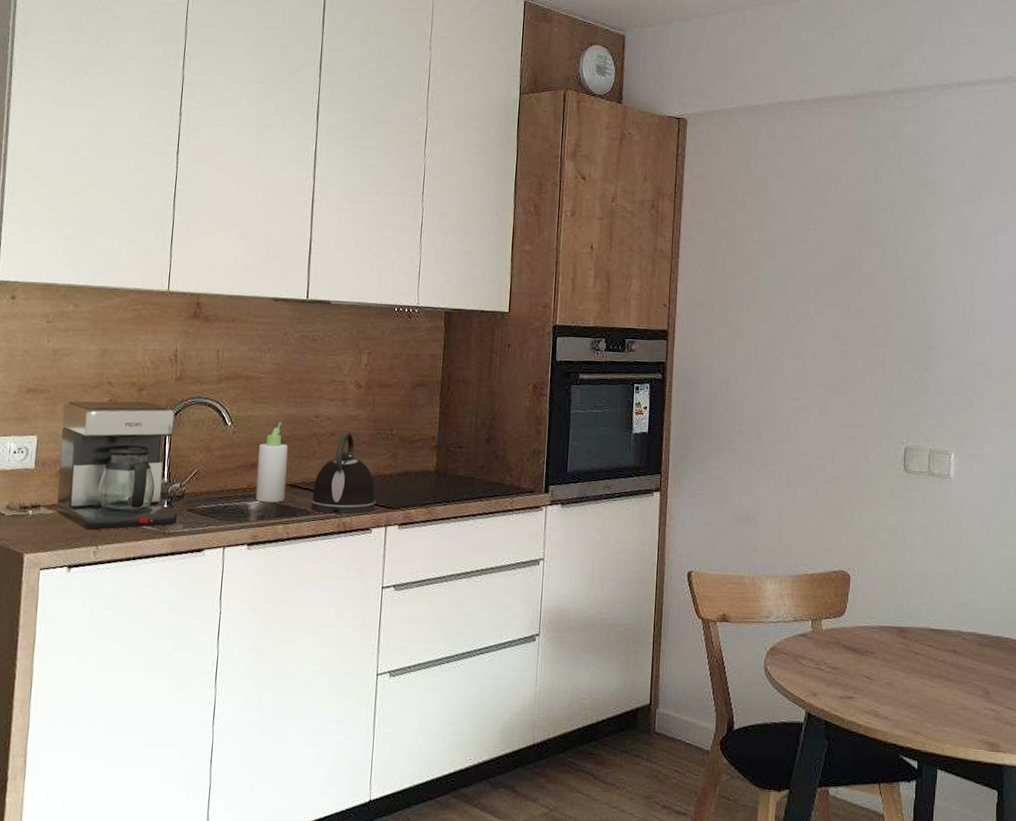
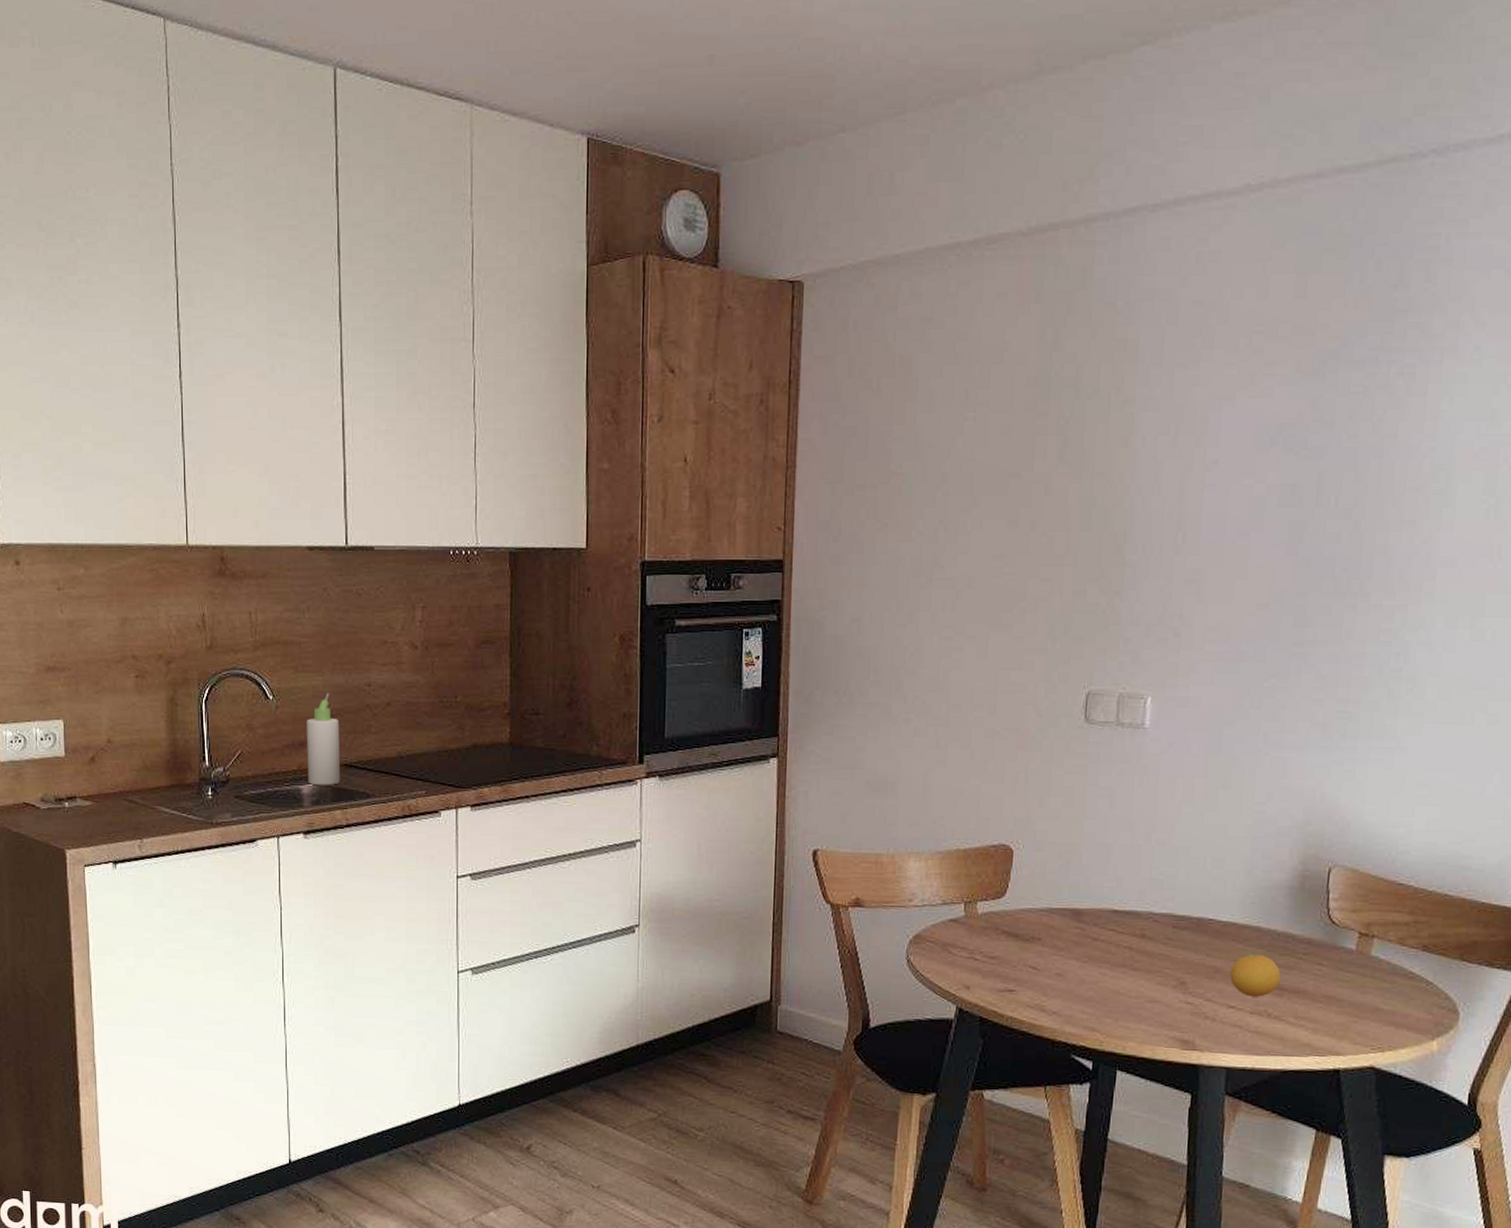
coffee maker: present [56,401,177,531] -> none [87,676,224,823]
kettle: present [310,432,376,515] -> none [369,701,443,796]

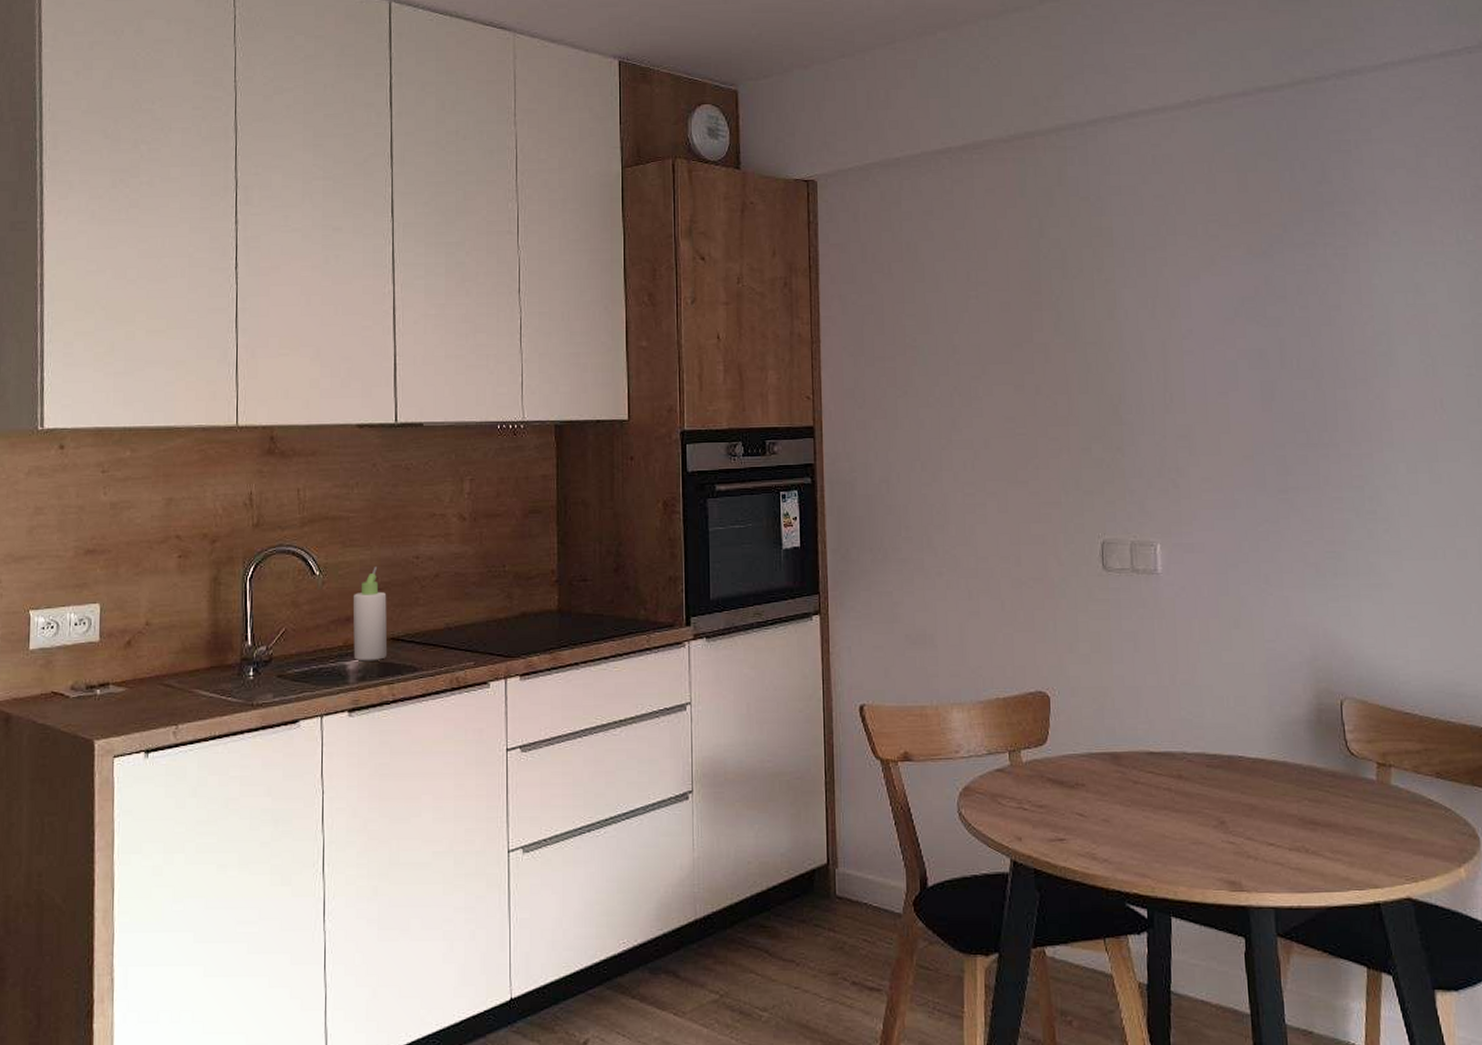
fruit: present [1230,953,1281,997] -> none [1265,789,1313,833]

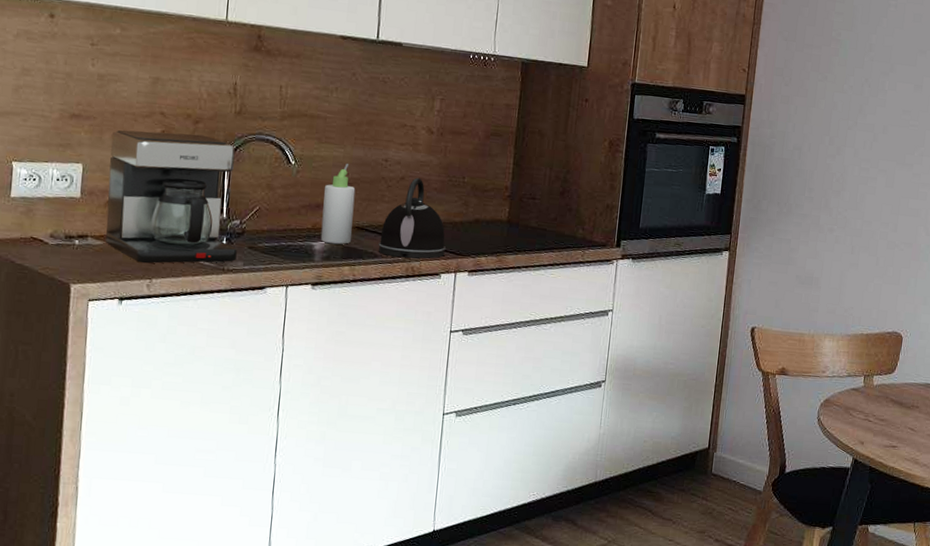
coffee maker: none [127,555,265,708] -> present [105,129,237,264]
kettle: none [417,572,492,669] -> present [378,177,446,259]

